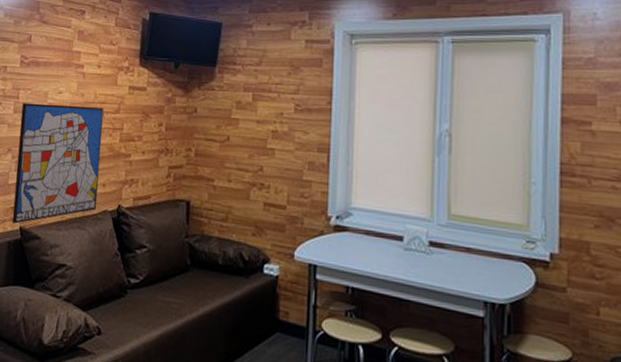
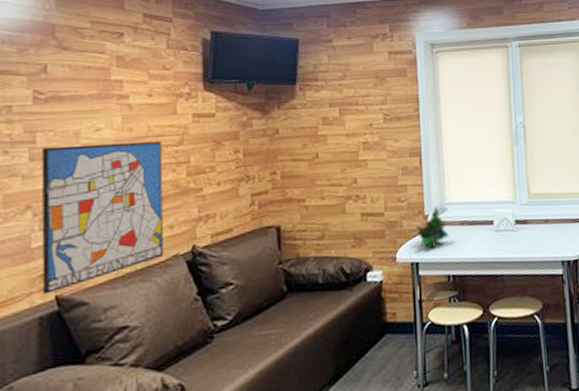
mineral sample: none [317,210,352,254] -> present [416,207,449,249]

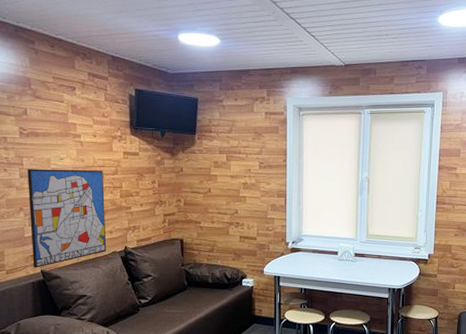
mineral sample: present [416,207,449,249] -> none [279,237,303,268]

